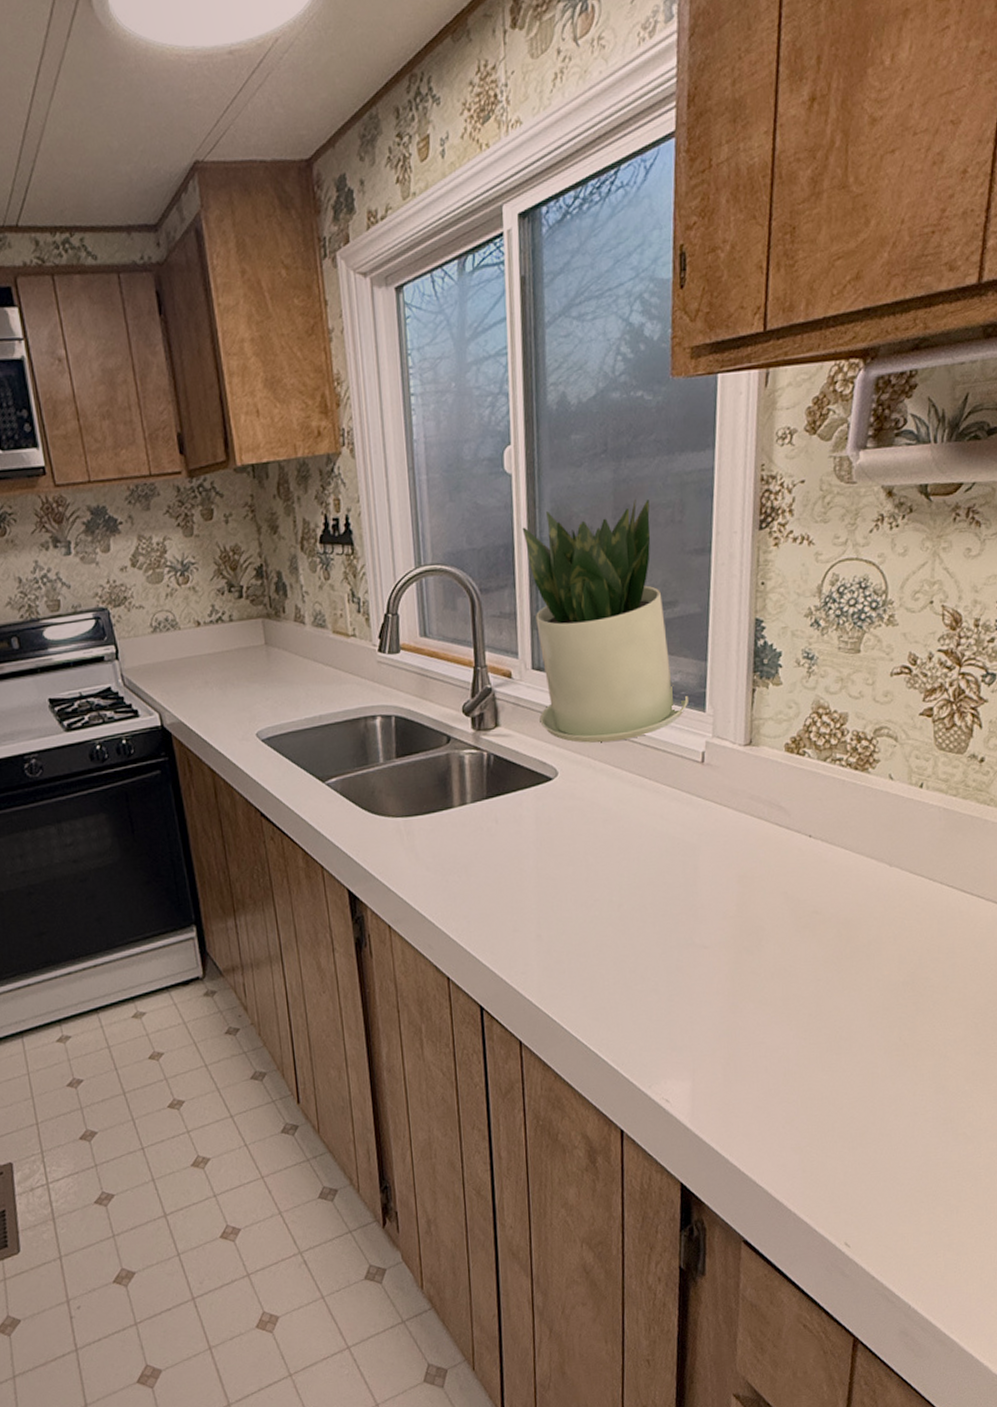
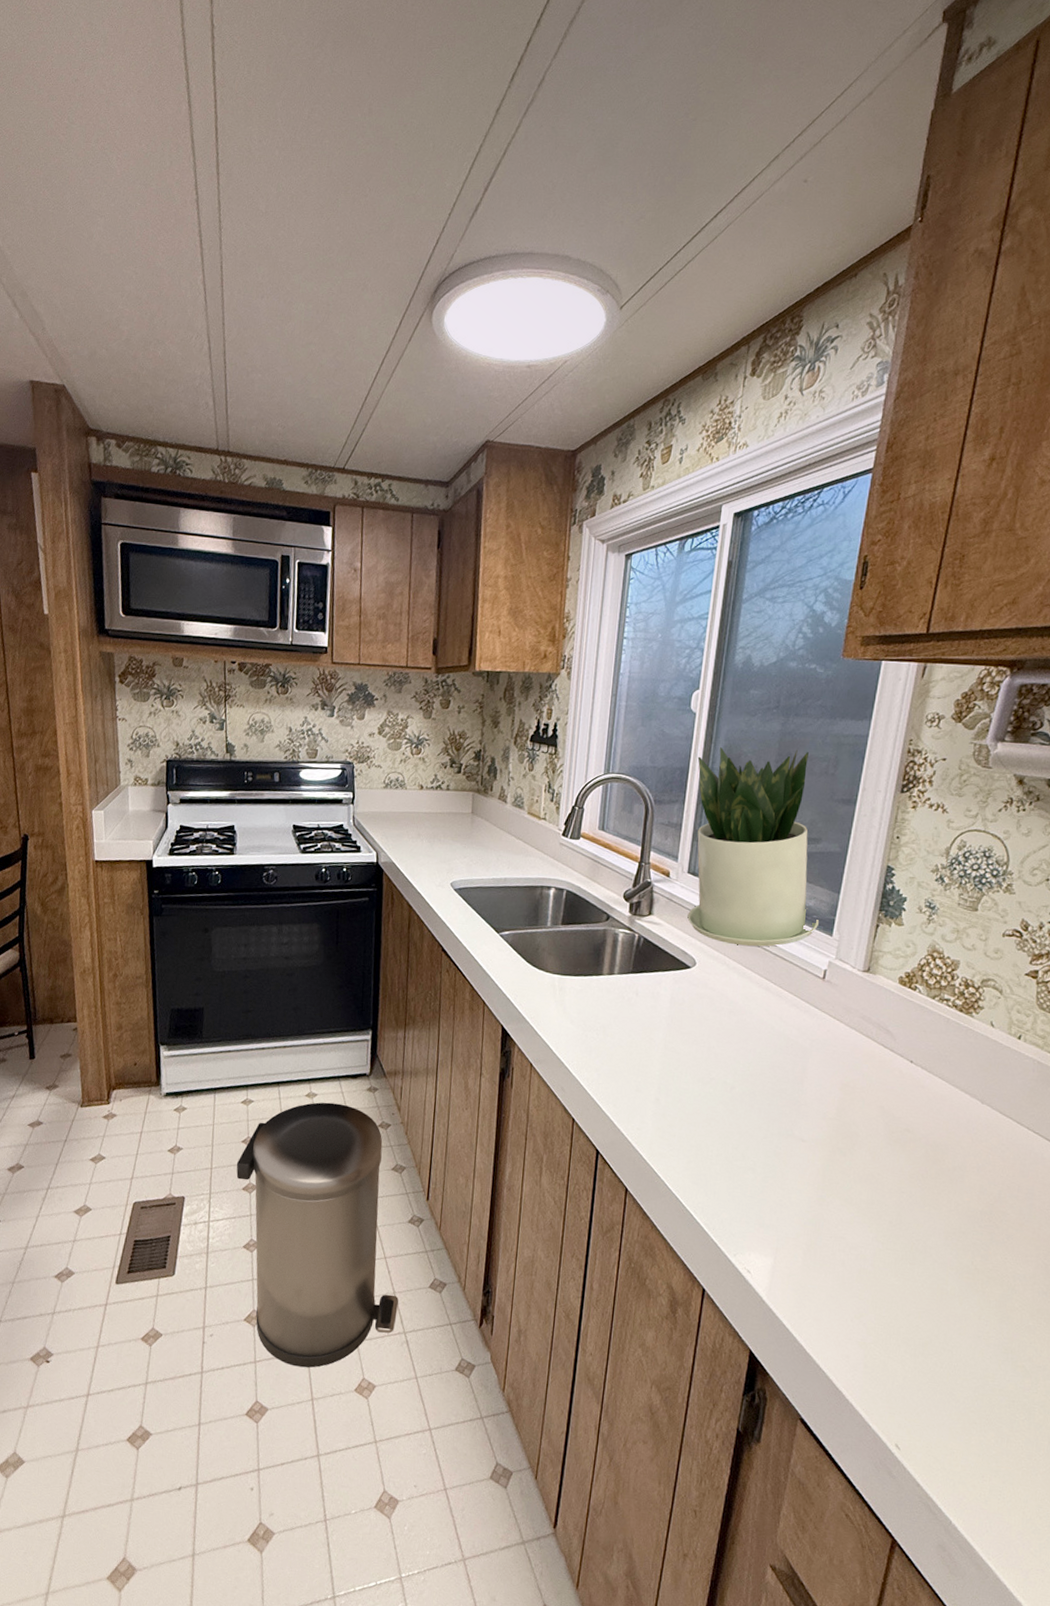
pedal bin: none [66,1017,288,1318] -> present [236,1102,399,1368]

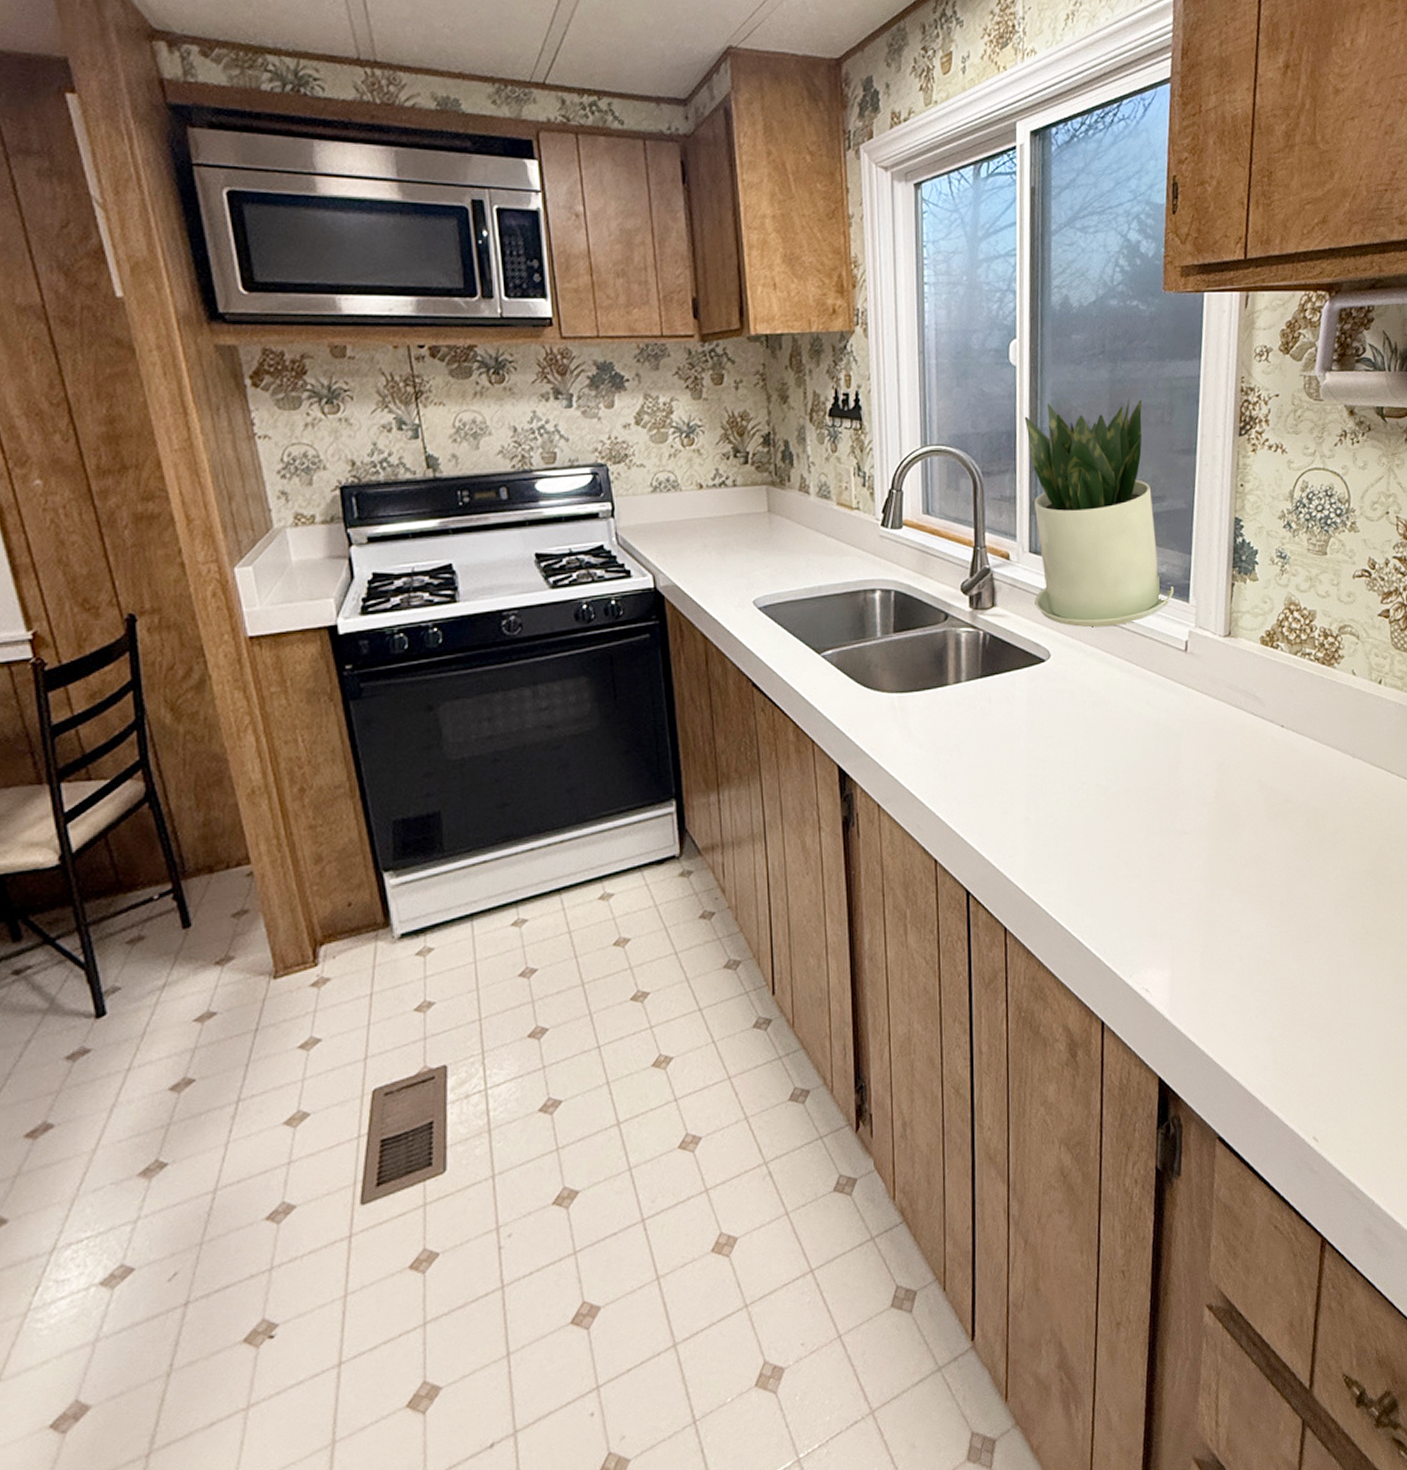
pedal bin: present [236,1102,399,1368] -> none [514,899,753,1244]

